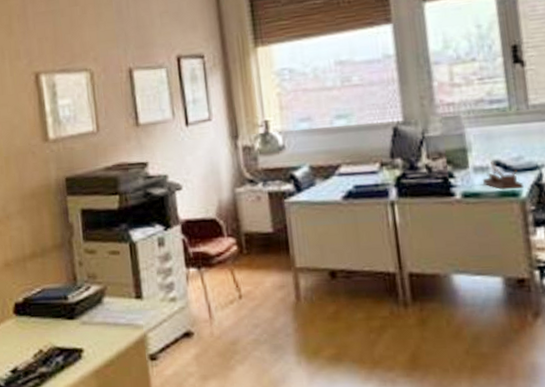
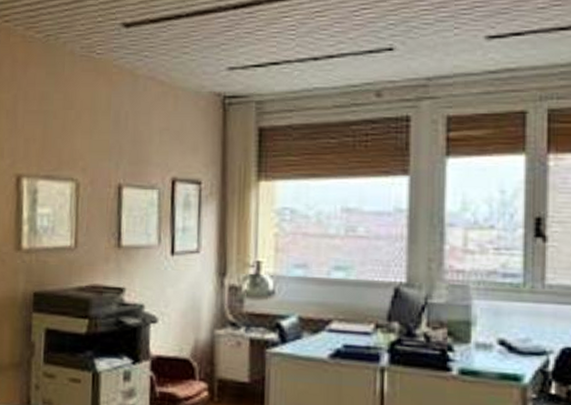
desk organizer: present [482,161,523,191] -> none [483,339,527,374]

